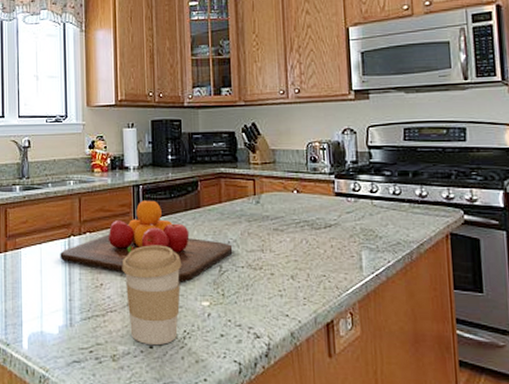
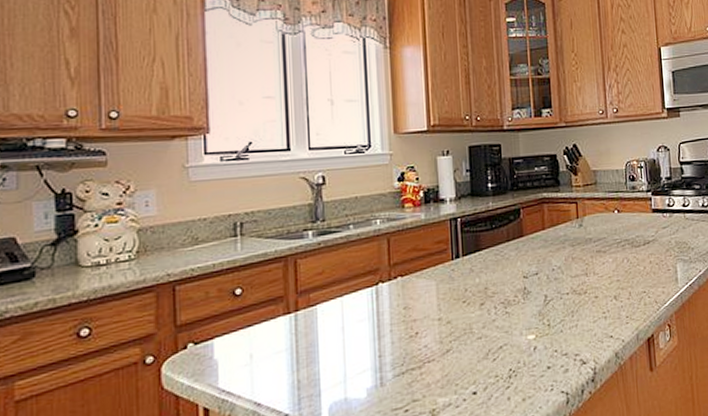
chopping board: present [60,200,233,282] -> none [366,233,558,319]
coffee cup: present [122,245,182,346] -> none [439,281,506,391]

